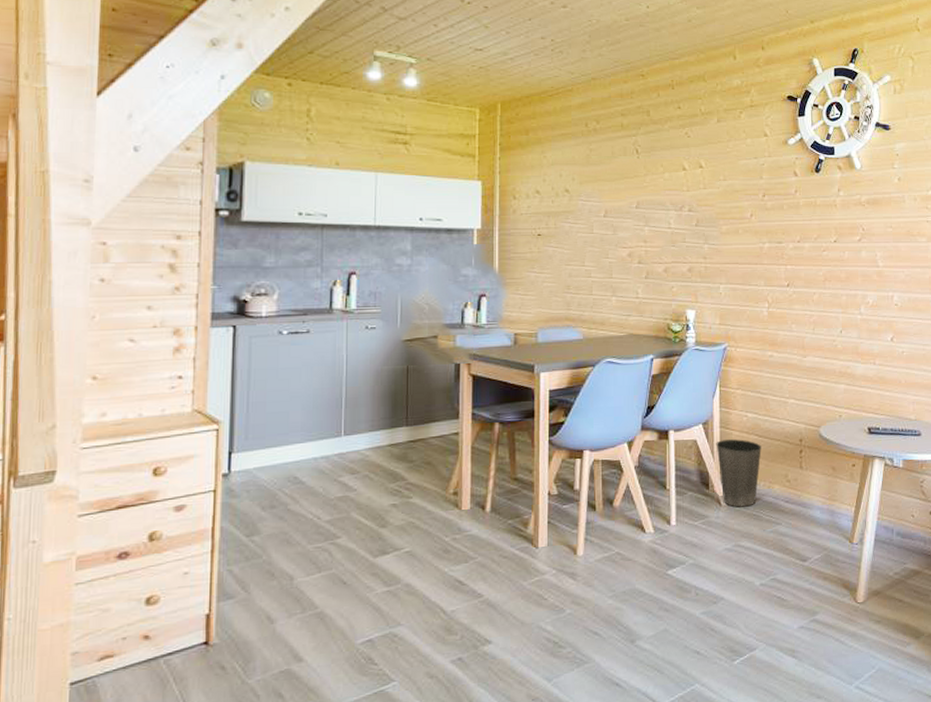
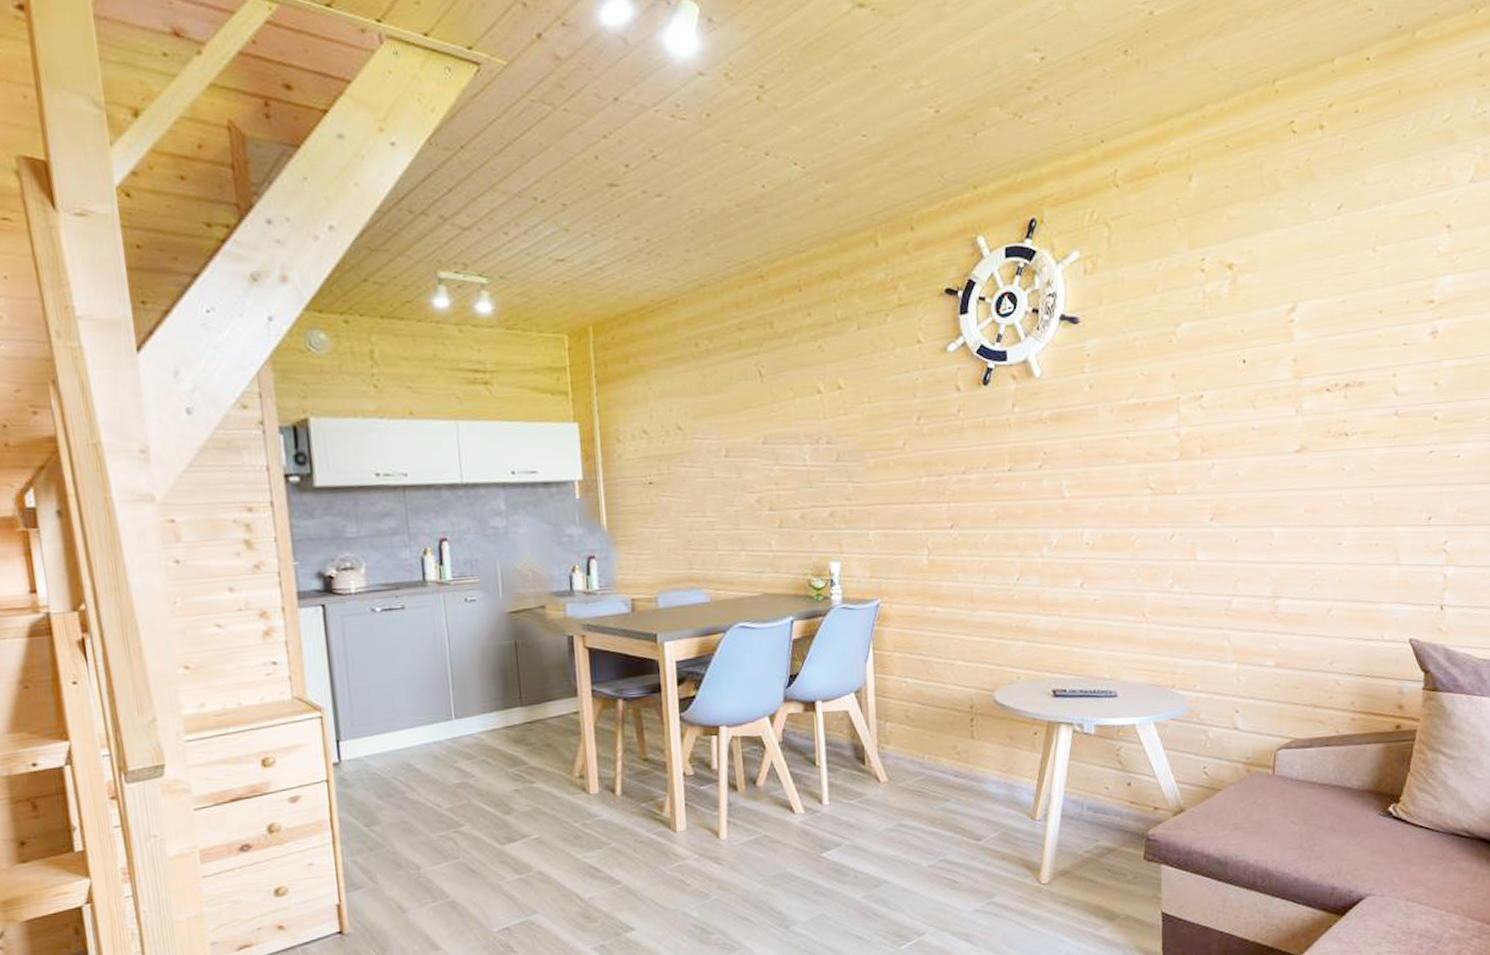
waste basket: present [716,439,762,507] -> none [871,708,925,784]

